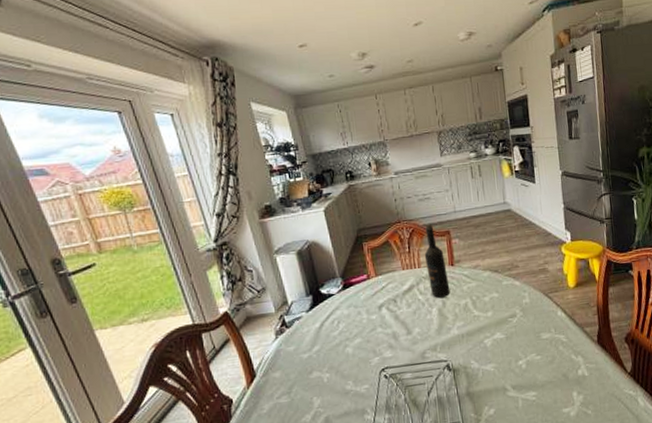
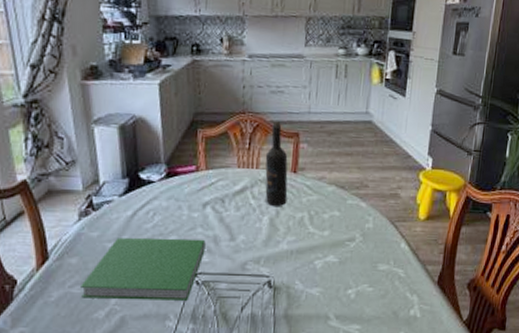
hardcover book: none [286,337,388,406] -> present [81,238,206,300]

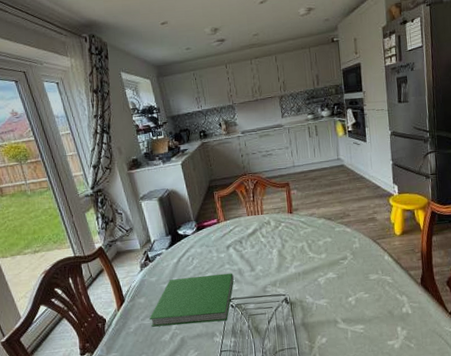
wine bottle: present [265,120,288,206] -> none [266,176,289,241]

